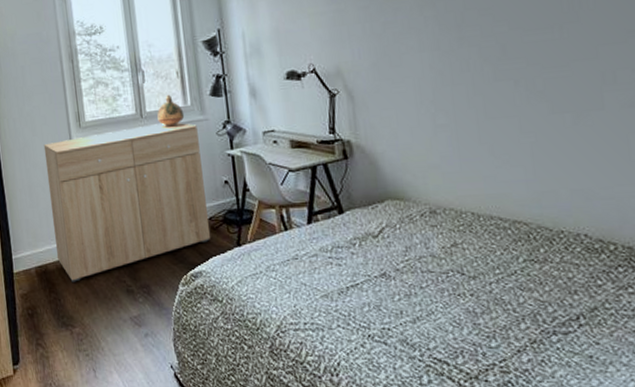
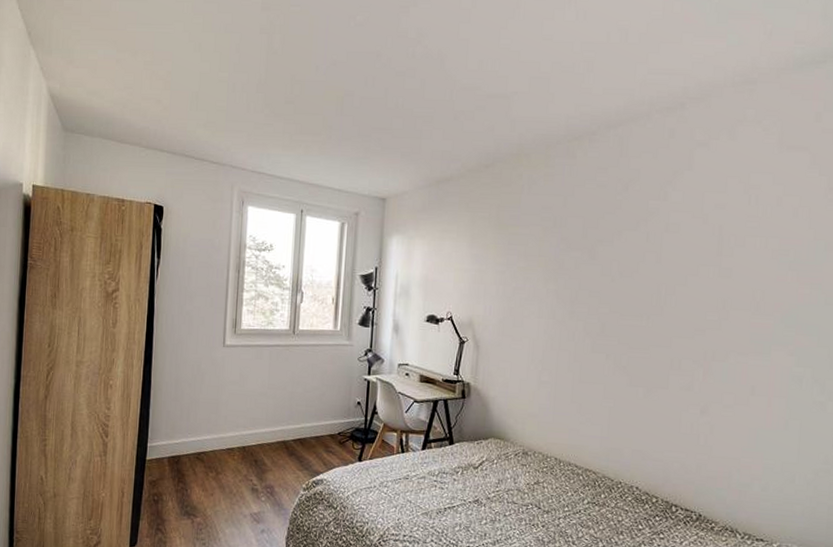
dresser: present [43,122,211,282] -> none [191,342,342,475]
ceramic vessel: present [157,94,185,127] -> none [308,317,333,347]

